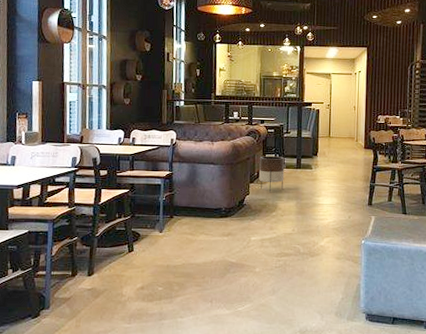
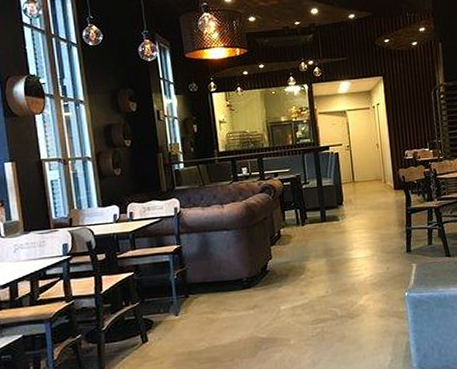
planter: present [258,155,285,193] -> none [278,211,310,254]

